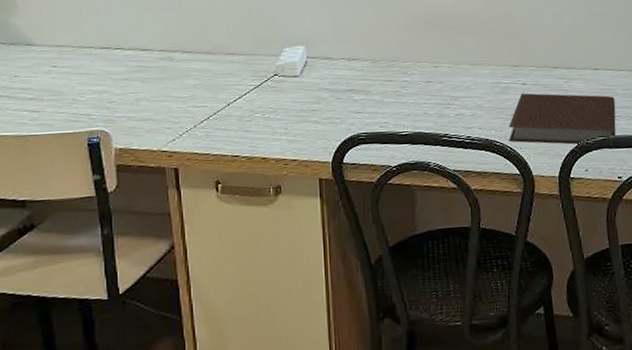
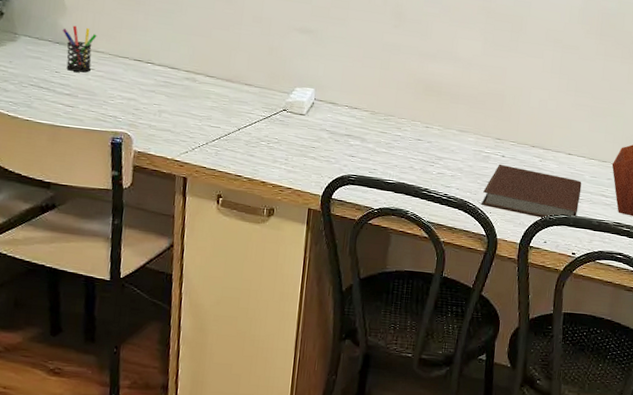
pen holder: none [15,22,56,72] -> present [62,25,97,73]

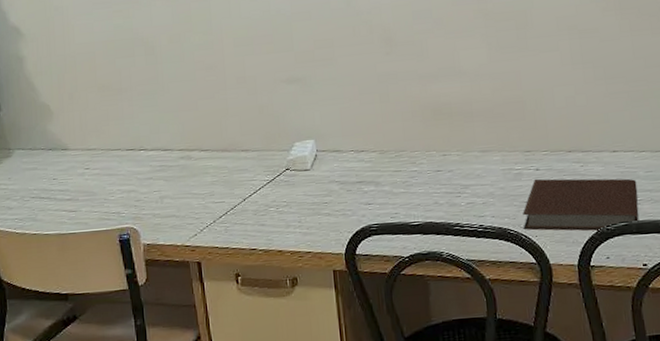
pen holder: present [62,25,97,73] -> none [52,128,87,175]

